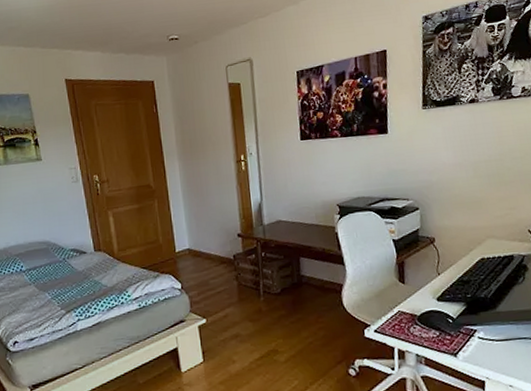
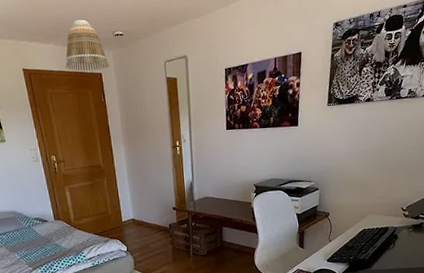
lamp shade: none [112,24,162,80] -> present [65,19,109,71]

